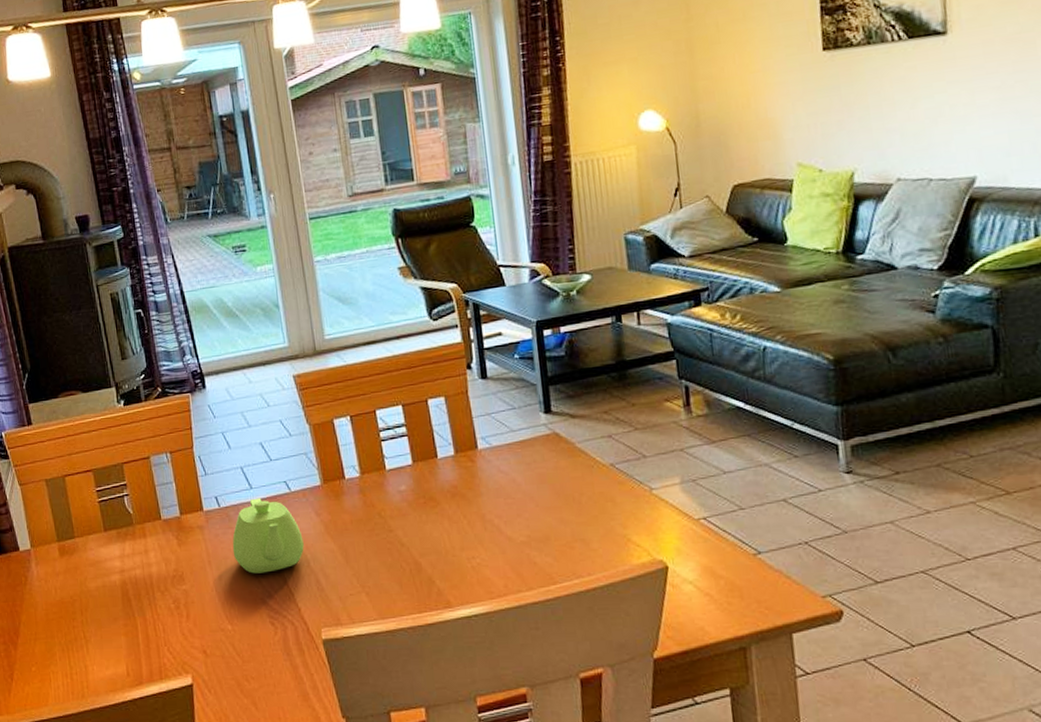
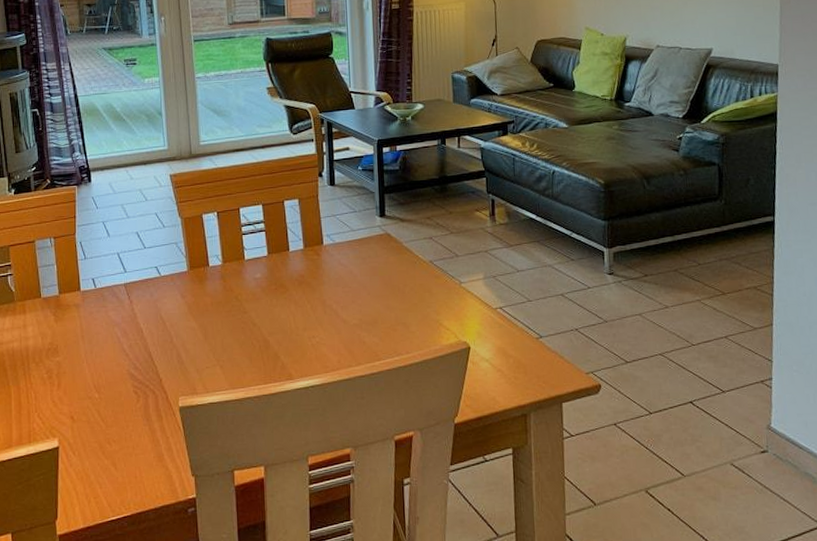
teapot: present [232,498,304,574] -> none [104,280,169,348]

